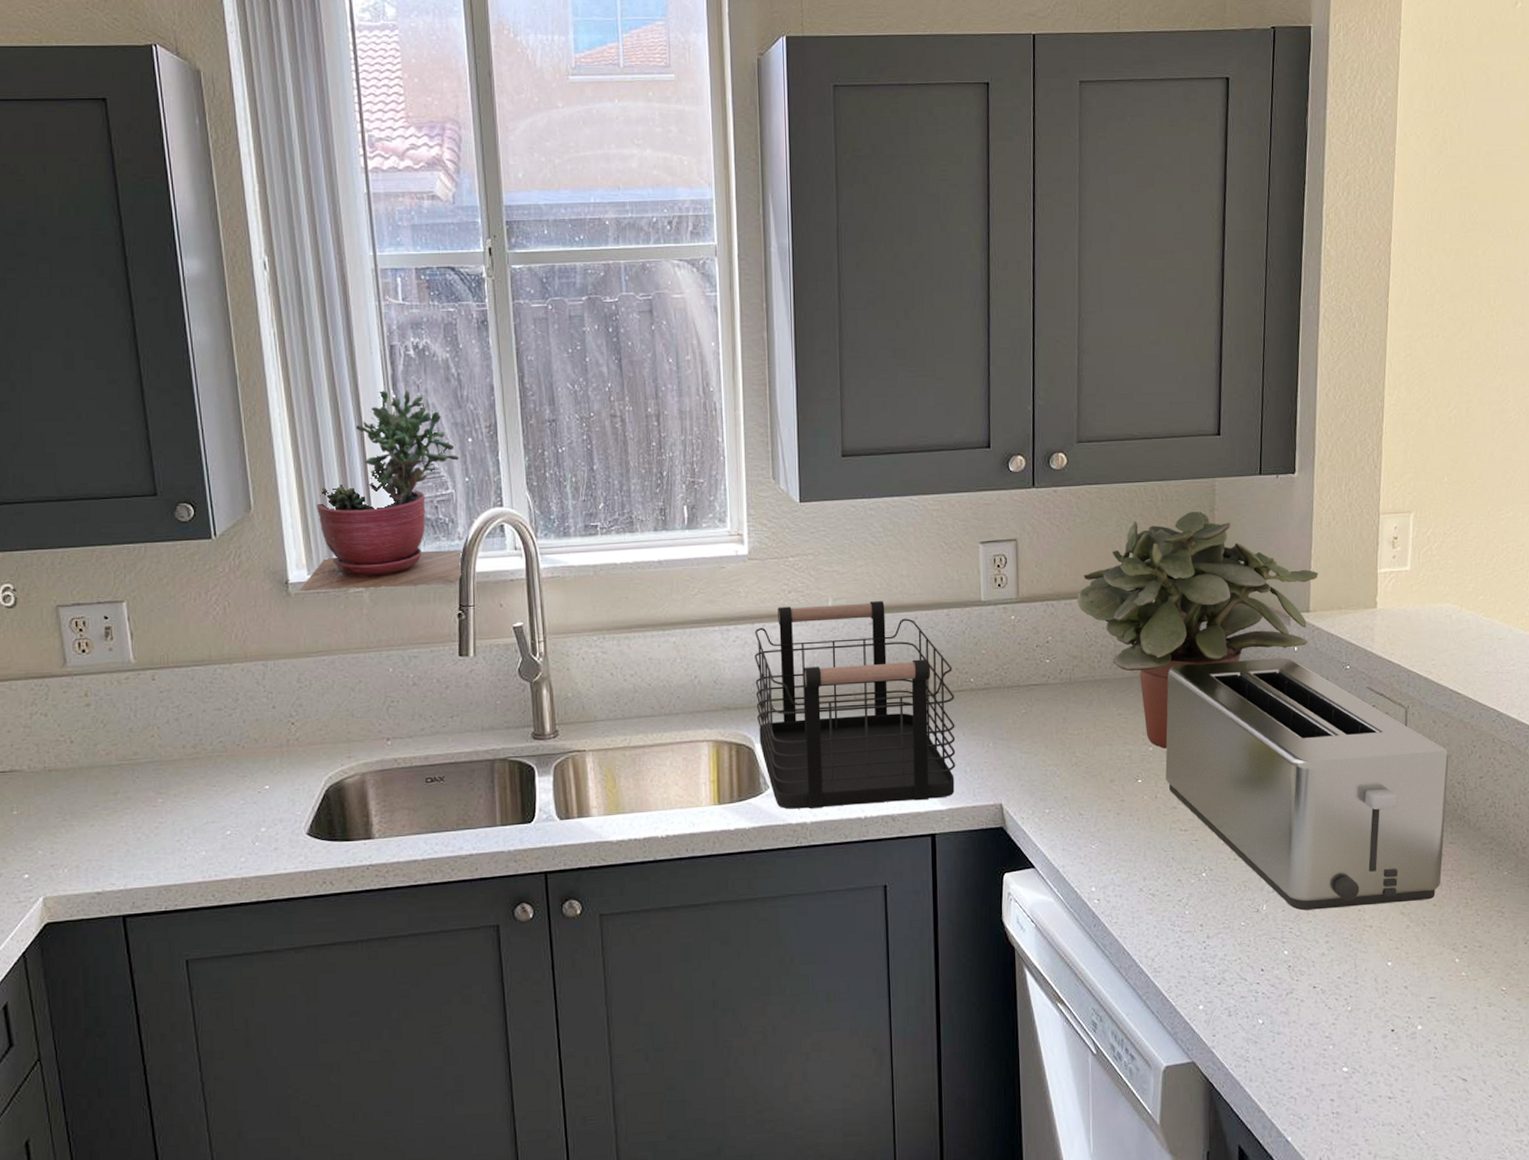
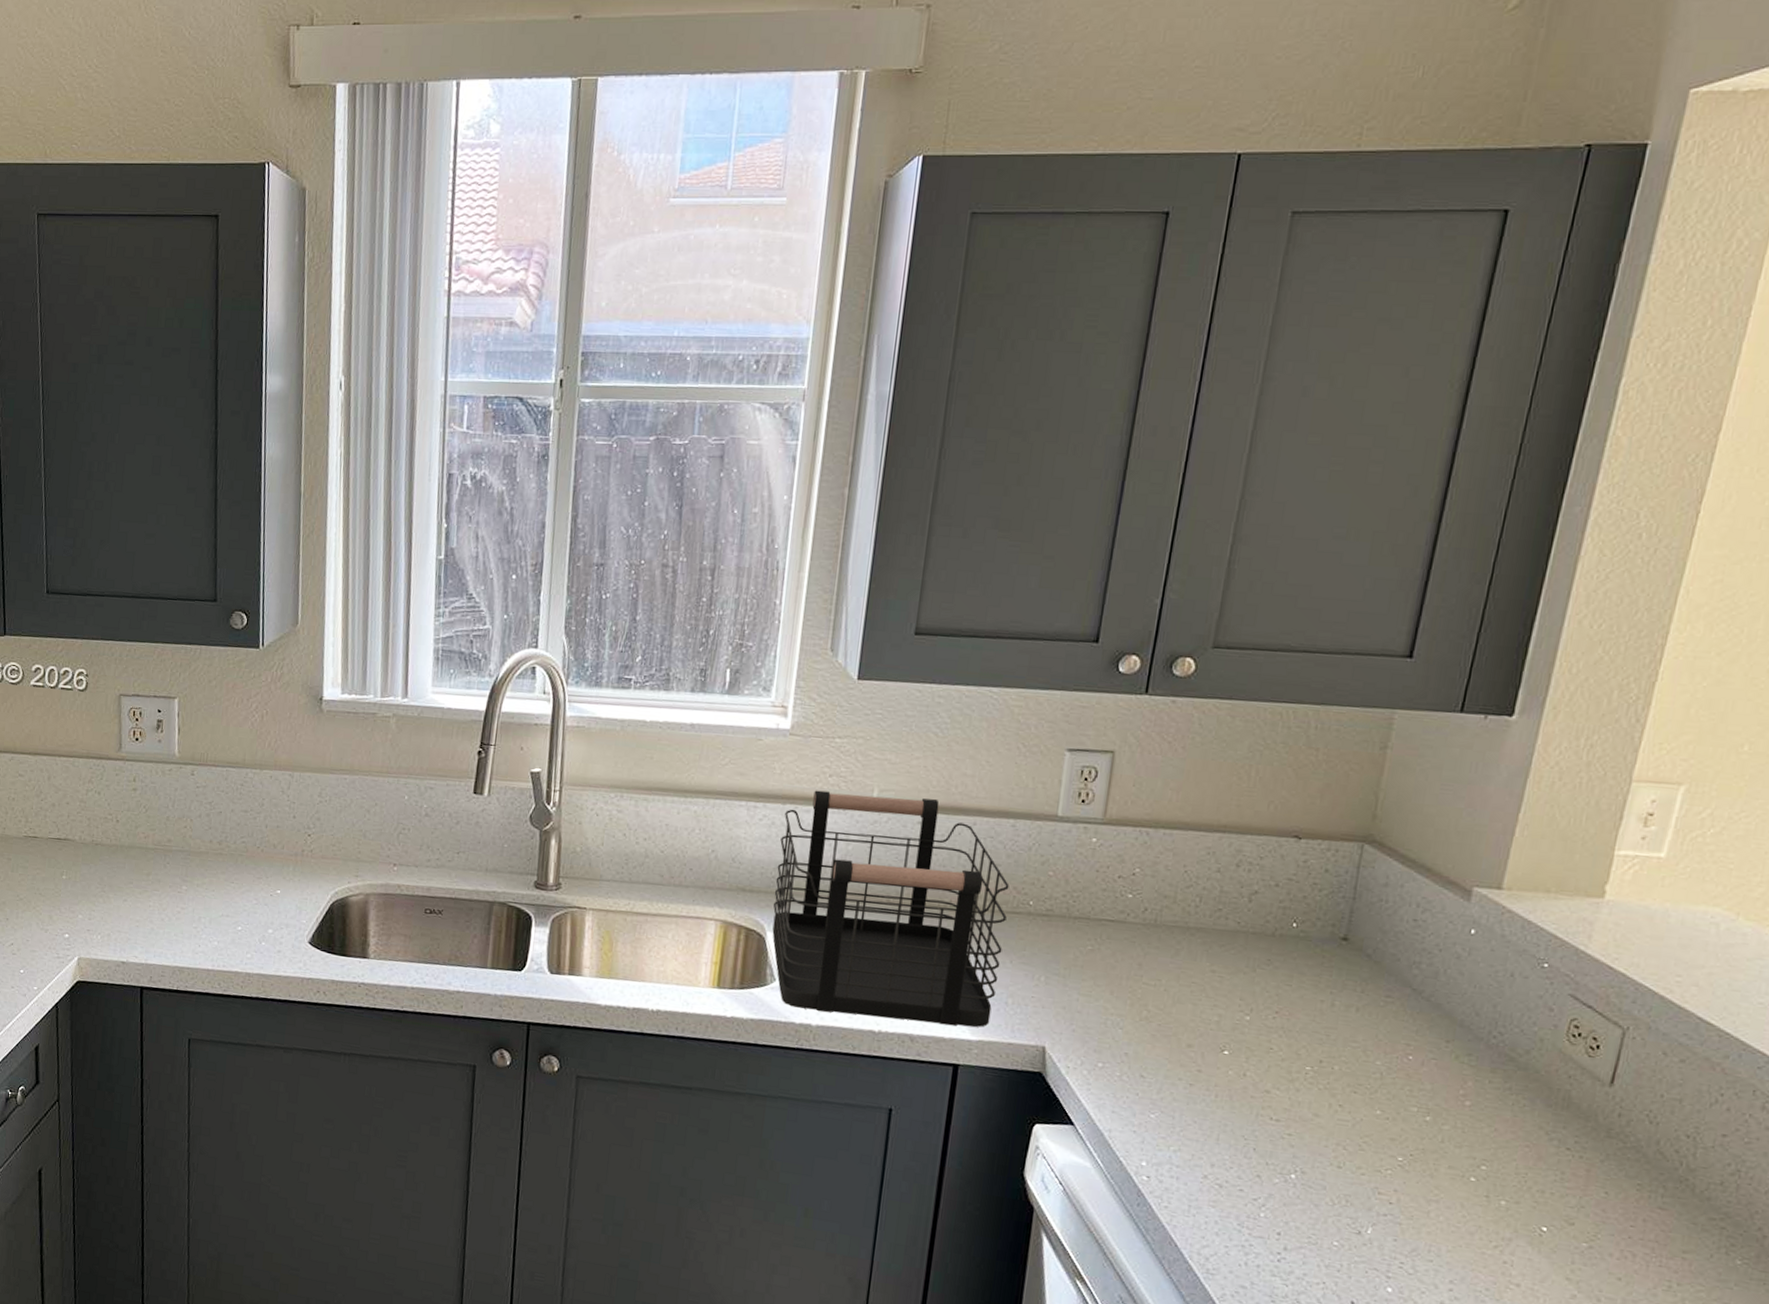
succulent plant: present [299,390,464,592] -> none [331,519,501,722]
potted plant: present [1077,511,1319,749] -> none [1180,746,1524,1021]
toaster: present [1165,658,1449,911] -> none [1261,926,1680,1272]

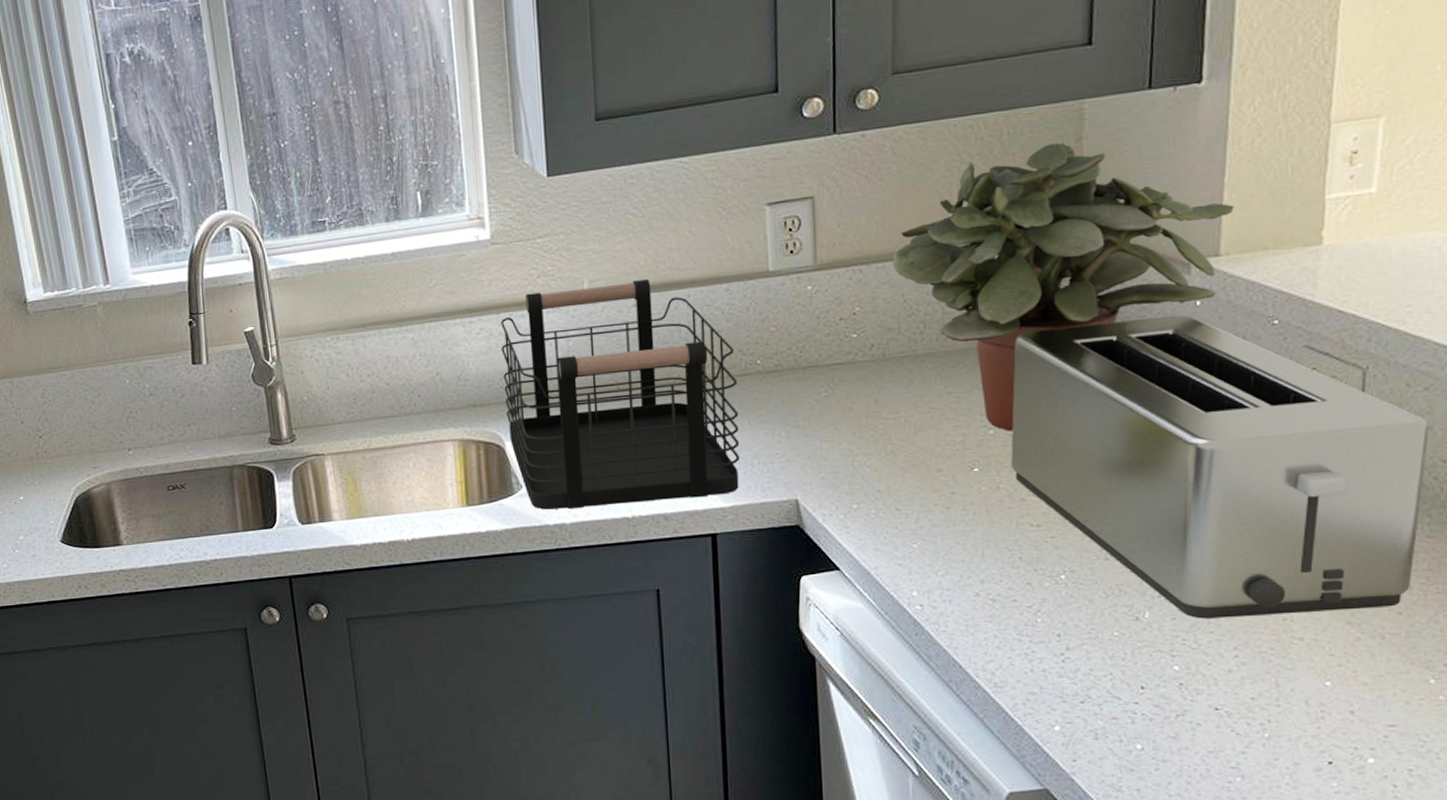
potted plant: none [1180,746,1524,1021] -> present [893,143,1235,431]
toaster: none [1261,926,1680,1272] -> present [1011,315,1430,619]

